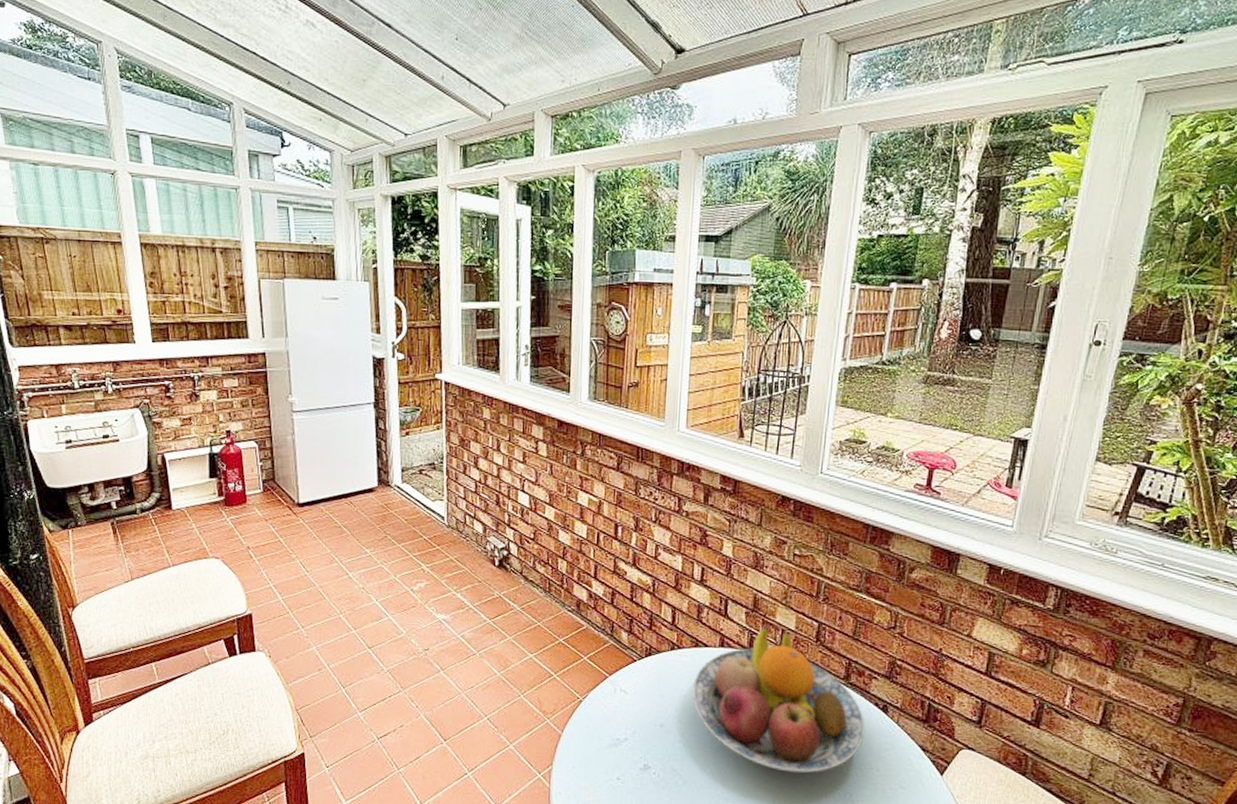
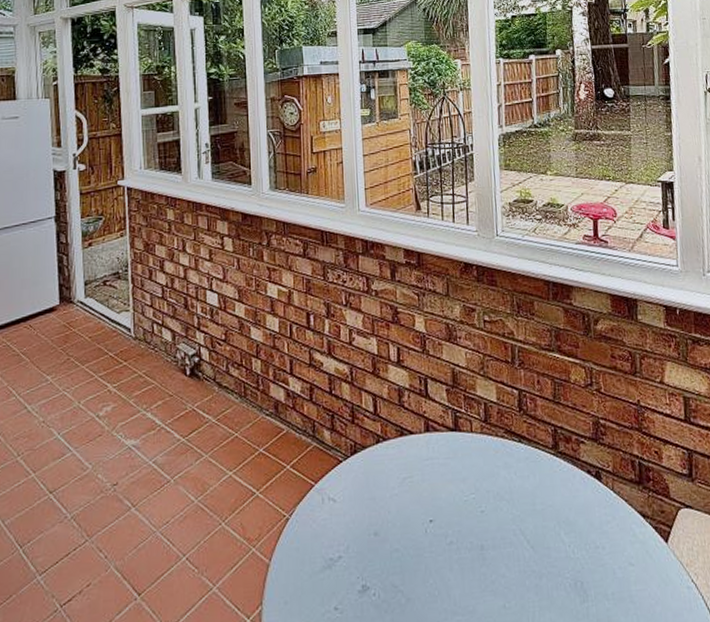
fruit bowl: present [692,625,865,774] -> none [403,401,584,568]

